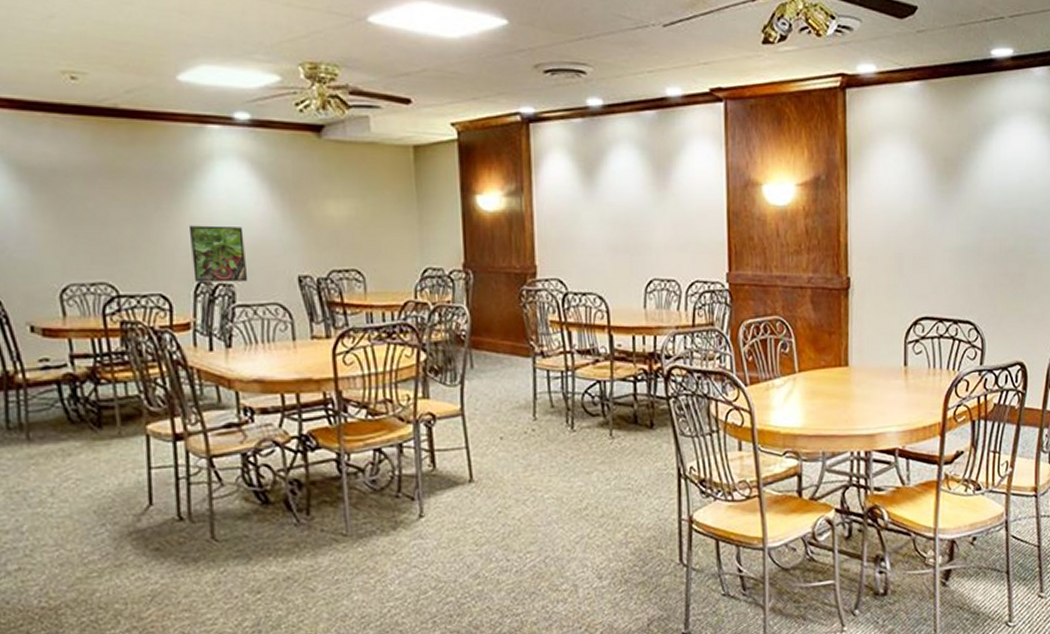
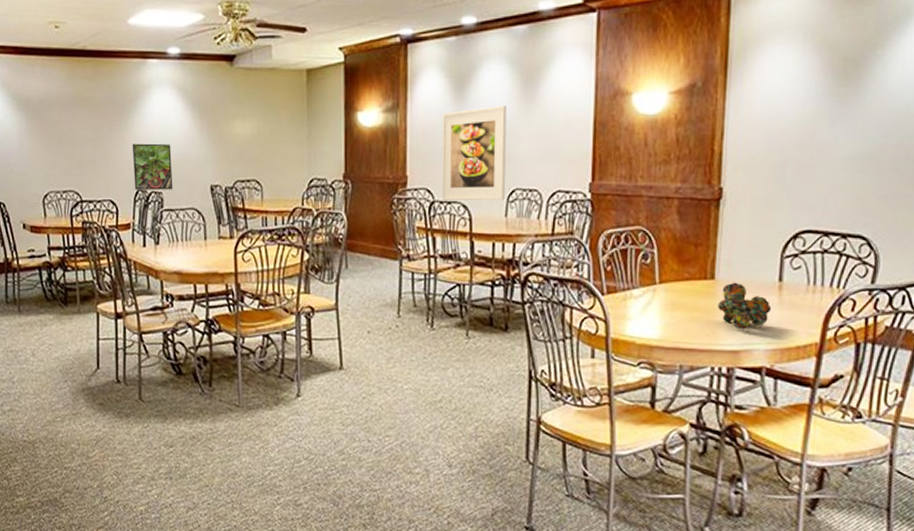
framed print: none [571,193,642,292] -> present [442,106,507,201]
decorative ball: none [852,368,900,414] -> present [717,282,772,330]

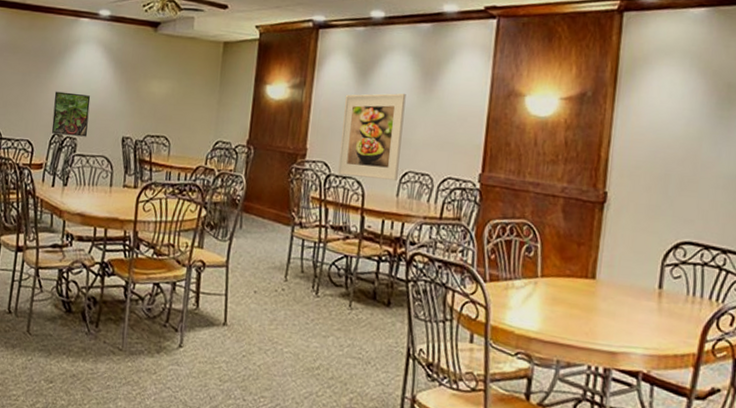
decorative ball: present [717,282,772,330] -> none [596,284,651,333]

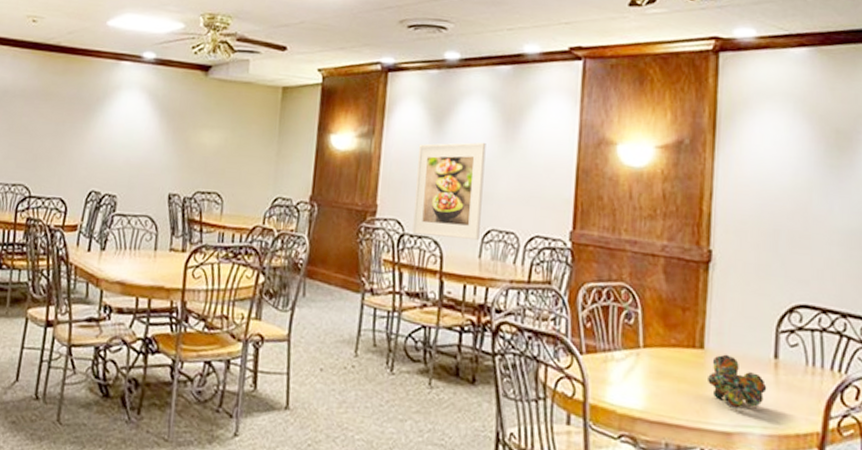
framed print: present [51,91,91,137] -> none [88,143,133,194]
decorative ball: none [596,284,651,333] -> present [706,354,767,410]

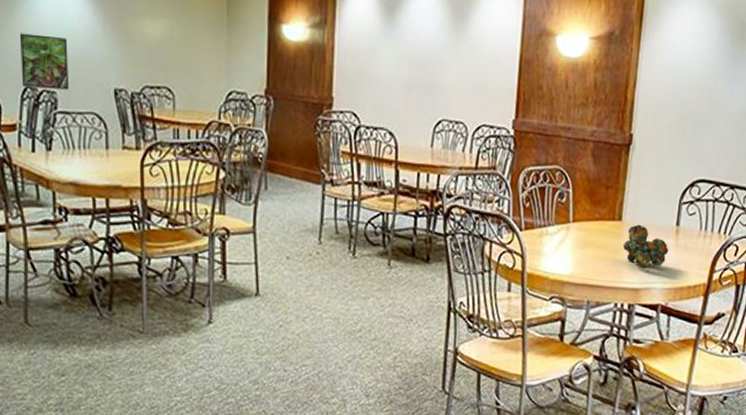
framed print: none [88,143,133,194] -> present [19,33,70,90]
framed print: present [412,142,486,241] -> none [368,33,436,131]

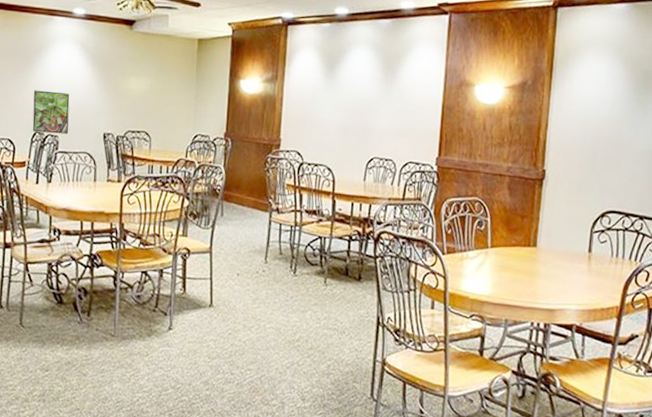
decorative ball: present [622,224,669,270] -> none [537,250,582,292]

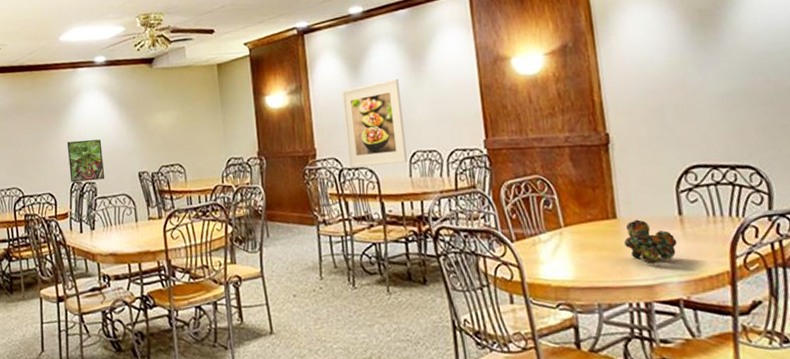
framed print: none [310,85,370,167] -> present [341,79,407,167]
decorative ball: none [537,250,582,292] -> present [623,219,678,265]

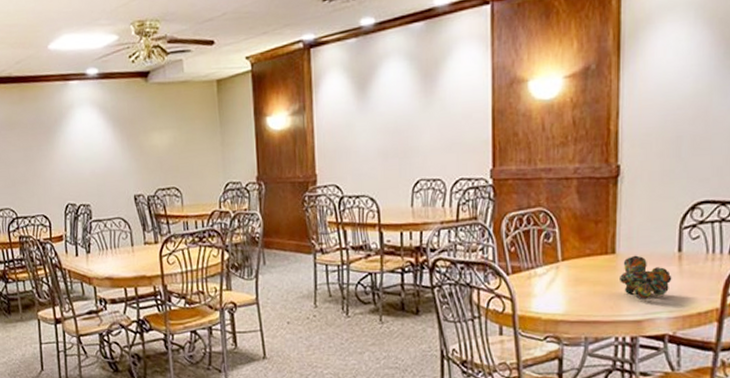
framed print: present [66,139,105,182] -> none [59,159,100,204]
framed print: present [341,79,407,167] -> none [346,101,410,195]

